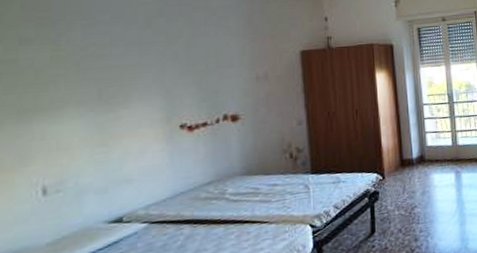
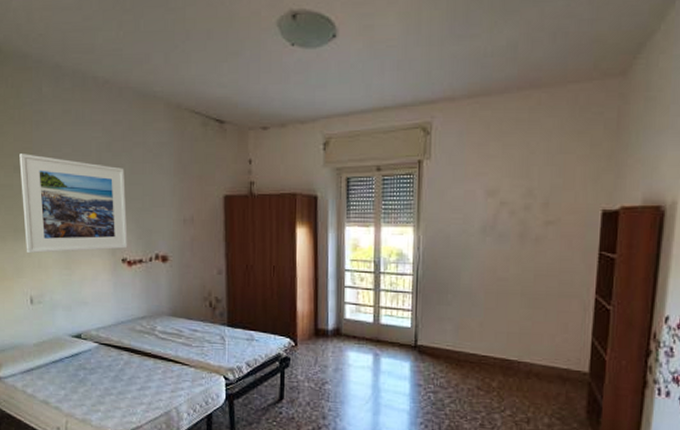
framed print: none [29,23,188,136] -> present [19,154,128,254]

